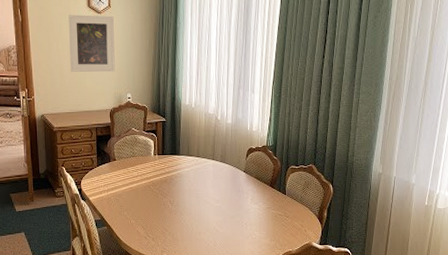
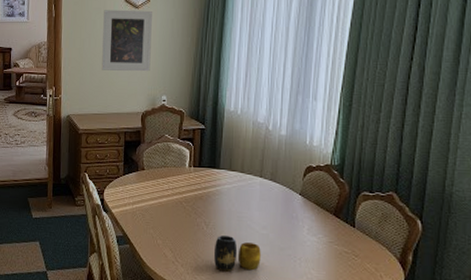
vase: none [179,210,216,240] -> present [214,235,261,272]

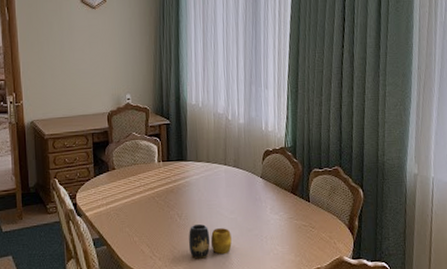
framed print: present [102,10,152,72] -> none [60,11,112,73]

